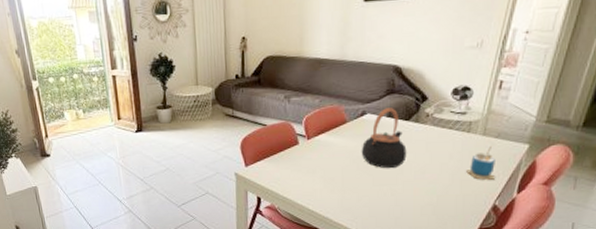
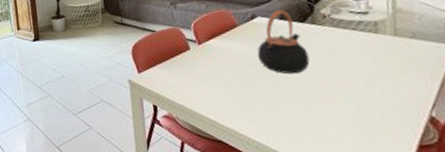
cup: present [466,145,496,180] -> none [384,47,424,86]

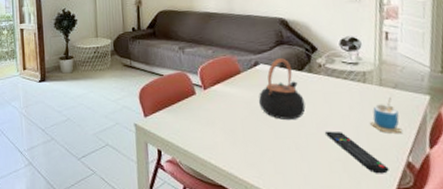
remote control: none [333,84,409,130] -> present [325,131,389,174]
cup: none [384,47,424,86] -> present [370,96,403,133]

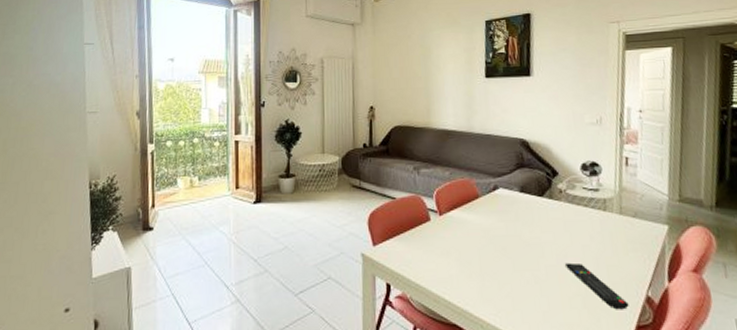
teapot: present [258,58,306,121] -> none [497,182,546,251]
cup: present [370,96,403,133] -> none [610,226,643,266]

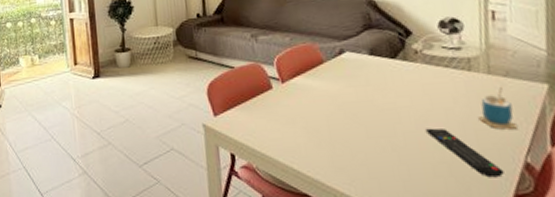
cup: none [610,226,643,266] -> present [478,86,519,130]

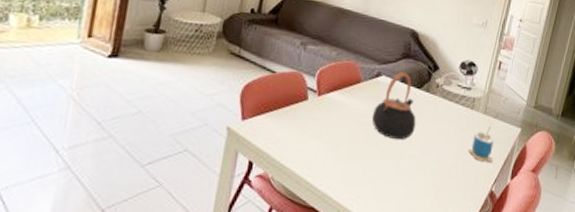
teapot: none [345,44,402,117] -> present [371,72,416,140]
remote control: present [426,128,504,178] -> none [428,154,475,202]

